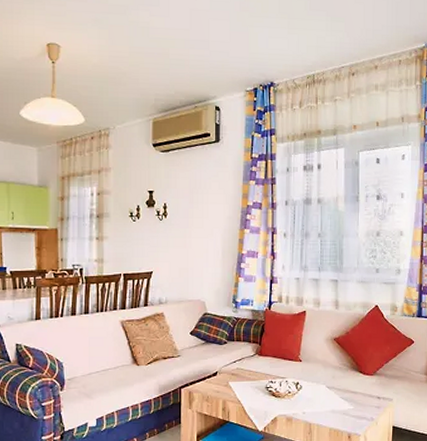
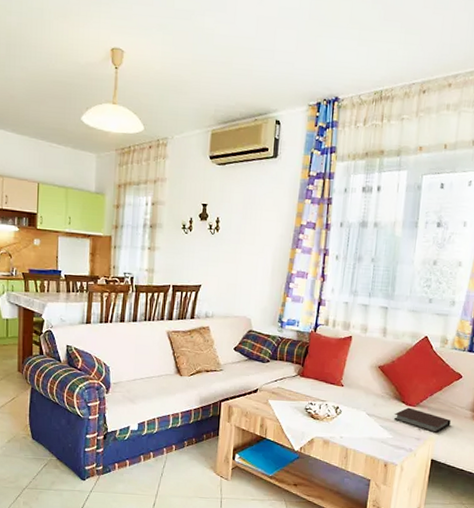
notebook: none [353,377,408,399] -> present [393,407,451,433]

